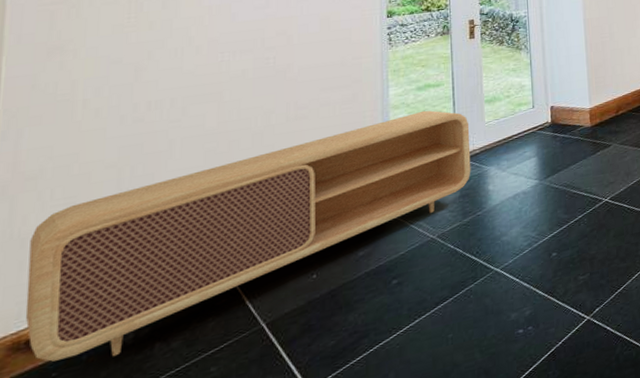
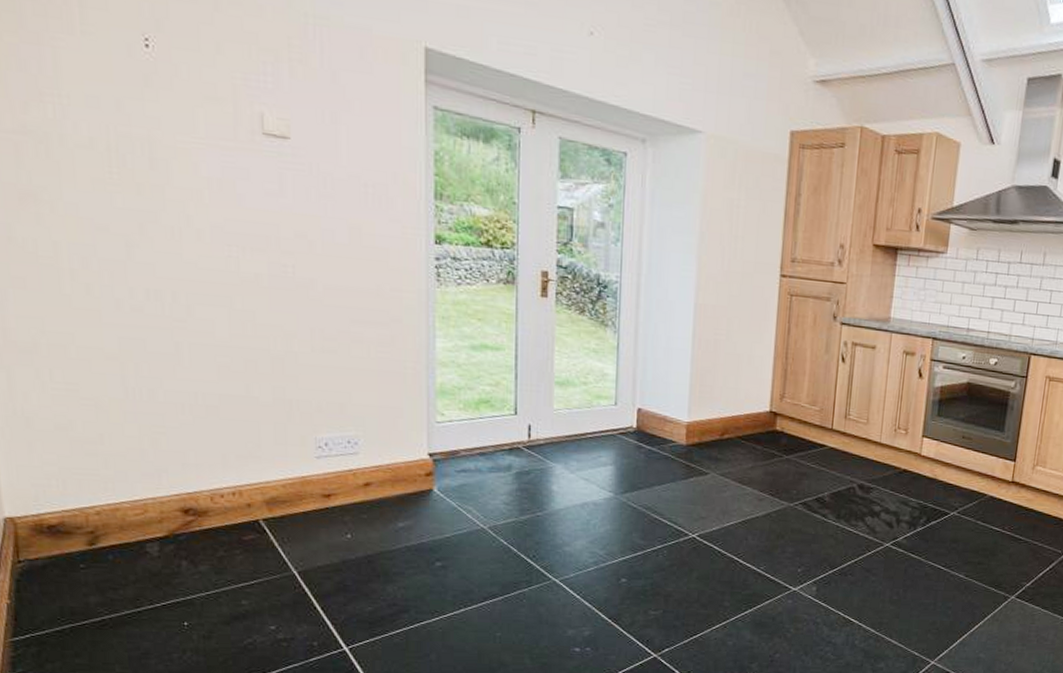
tv stand: present [25,110,471,362] -> none [35,376,534,564]

